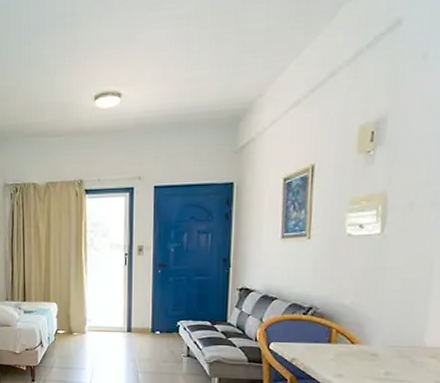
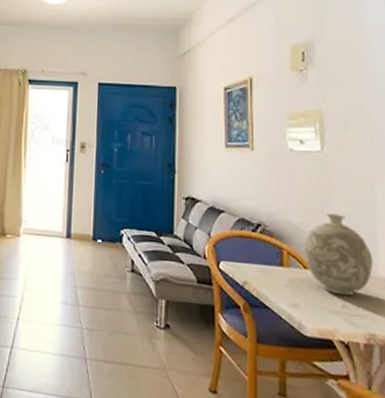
decorative vase: none [353,292,422,365] -> present [304,213,374,296]

